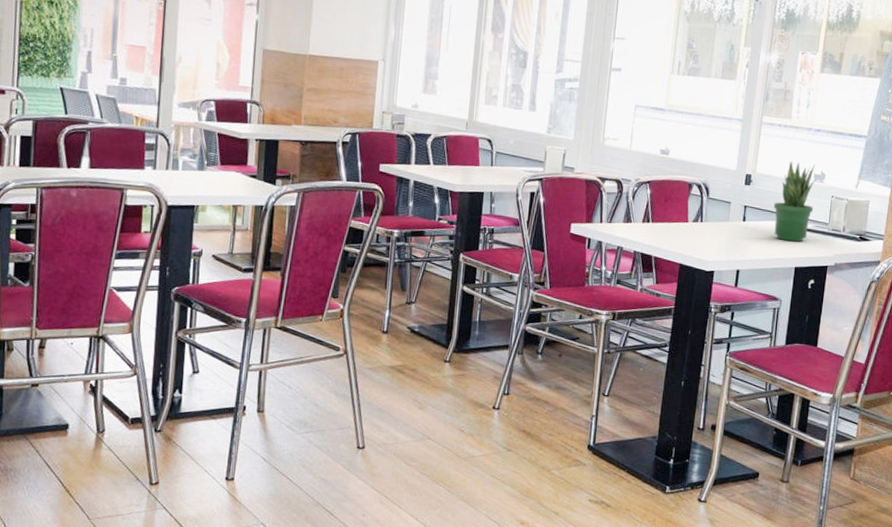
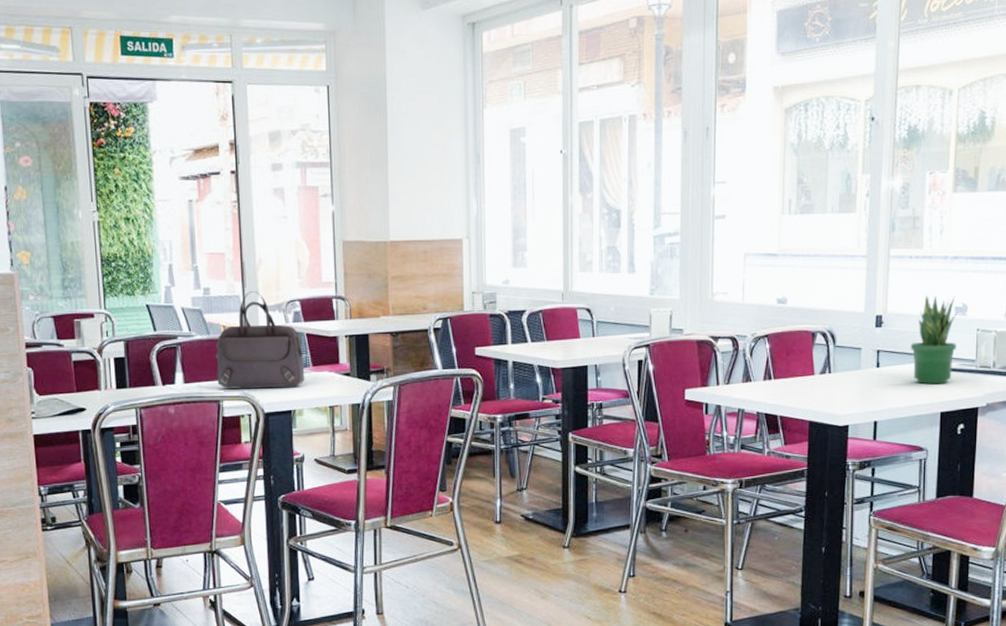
handbag: none [123,86,213,184] -> present [215,291,305,389]

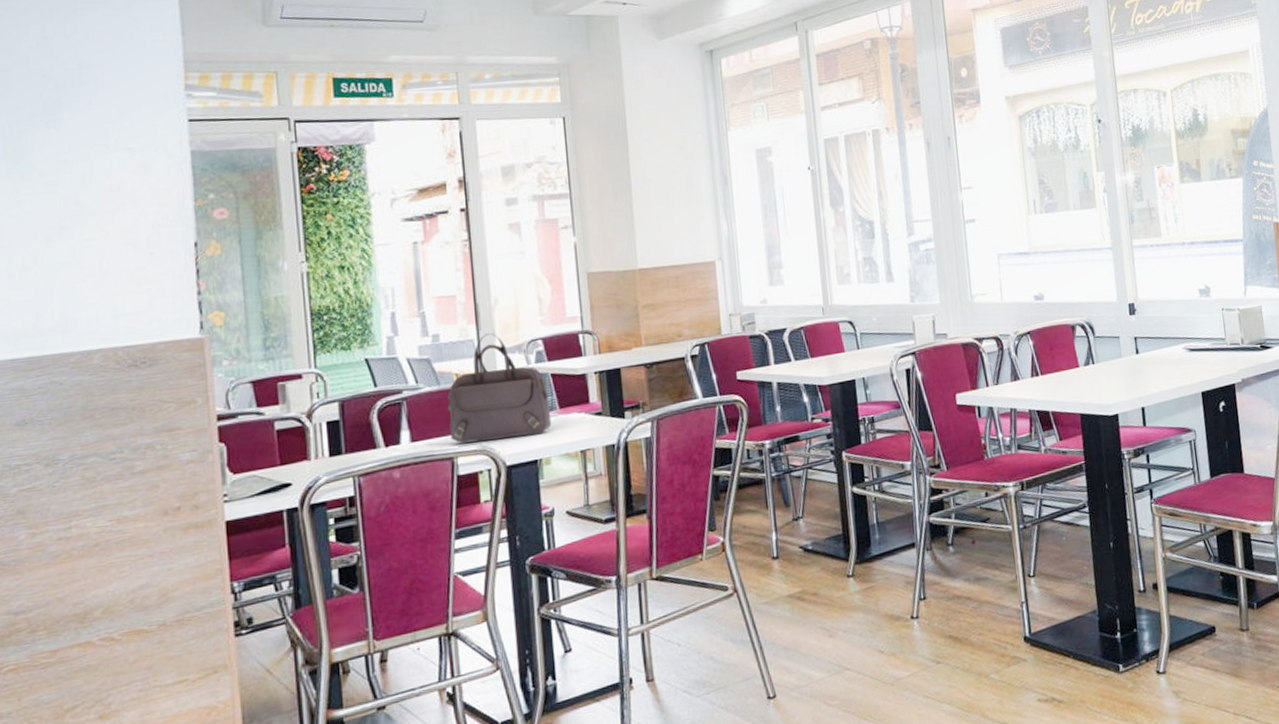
planter: present [911,295,958,385] -> none [1164,279,1207,366]

